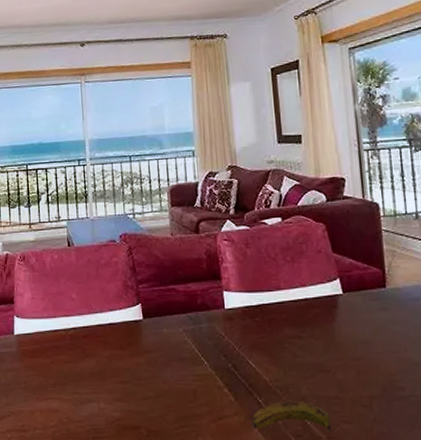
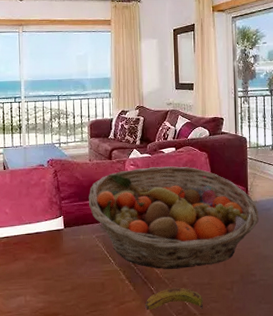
fruit basket: none [172,241,405,376] -> present [89,166,259,269]

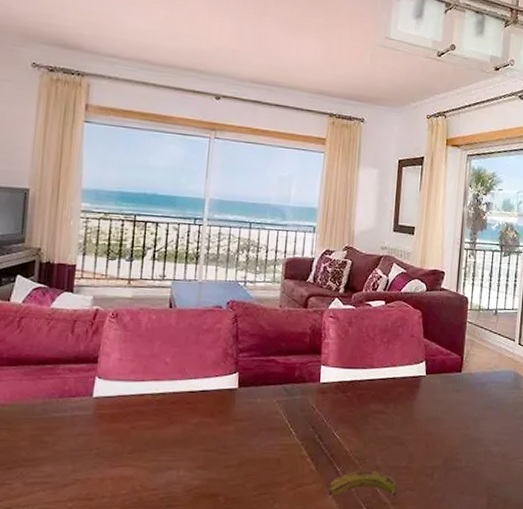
fruit basket: present [89,166,259,269] -> none [273,322,473,447]

